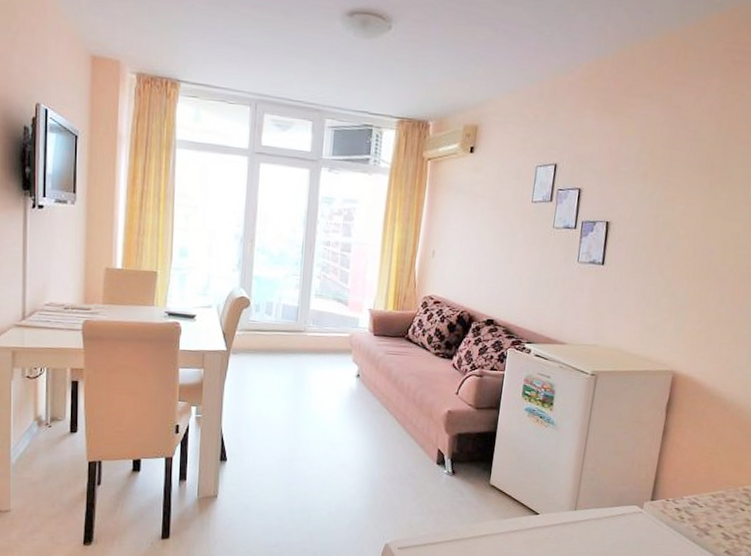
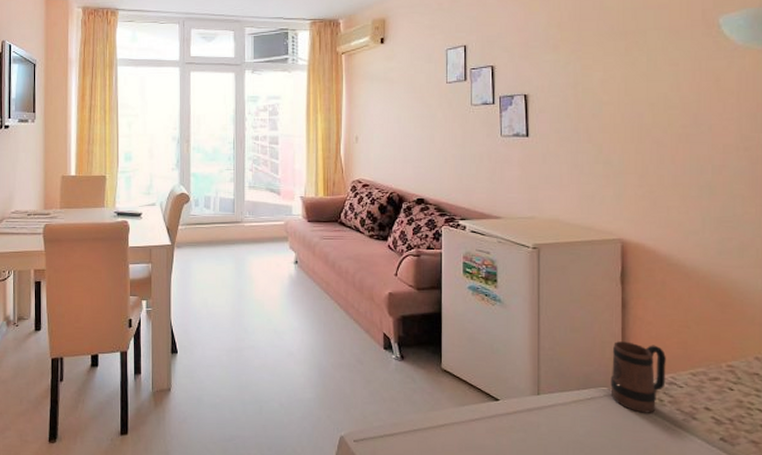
mug: none [639,465,693,529] -> present [610,341,666,413]

